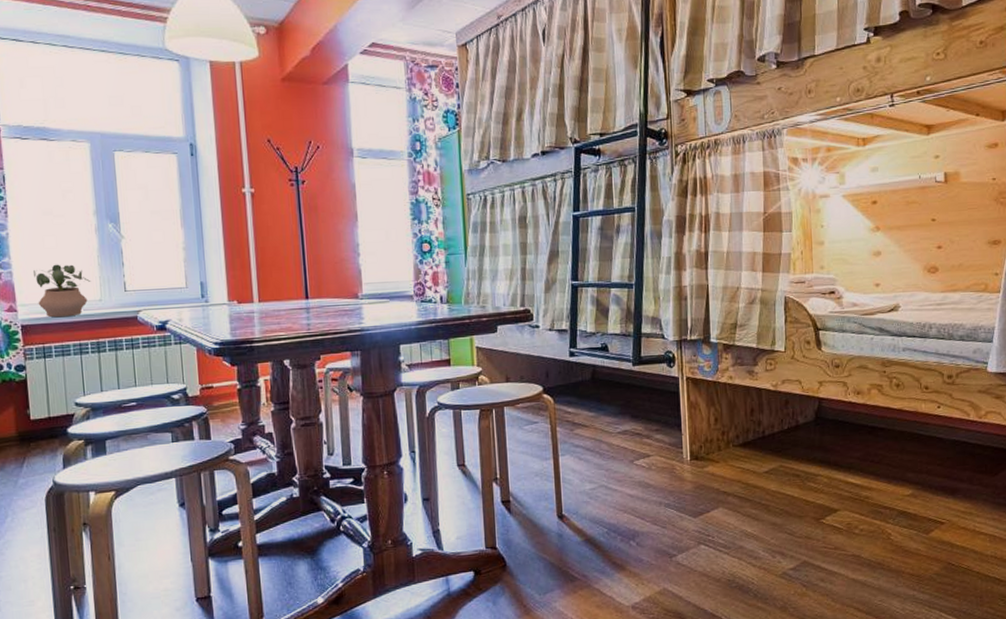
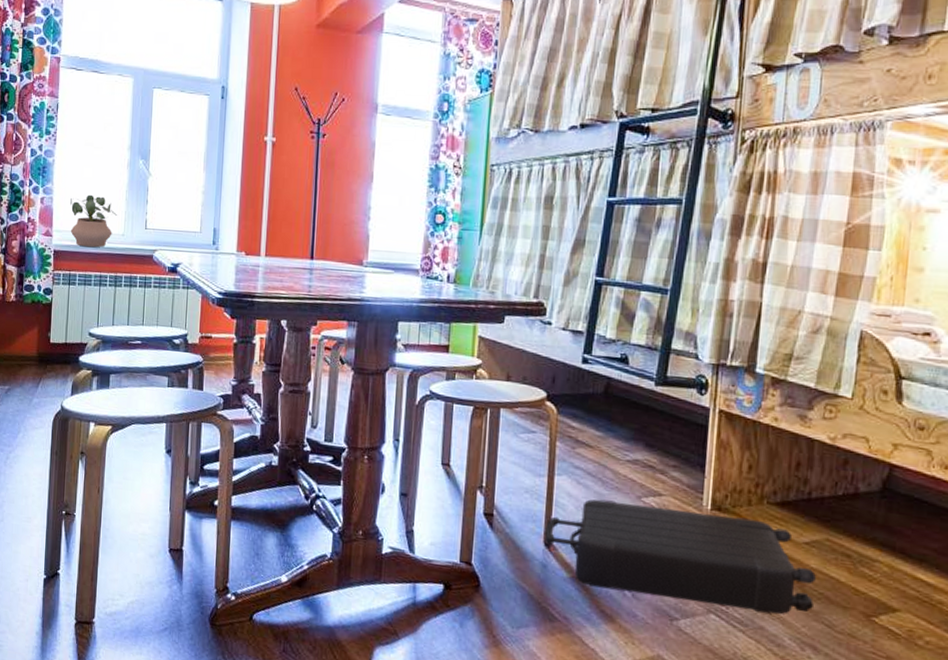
suitcase: none [557,461,777,543] -> present [545,499,816,615]

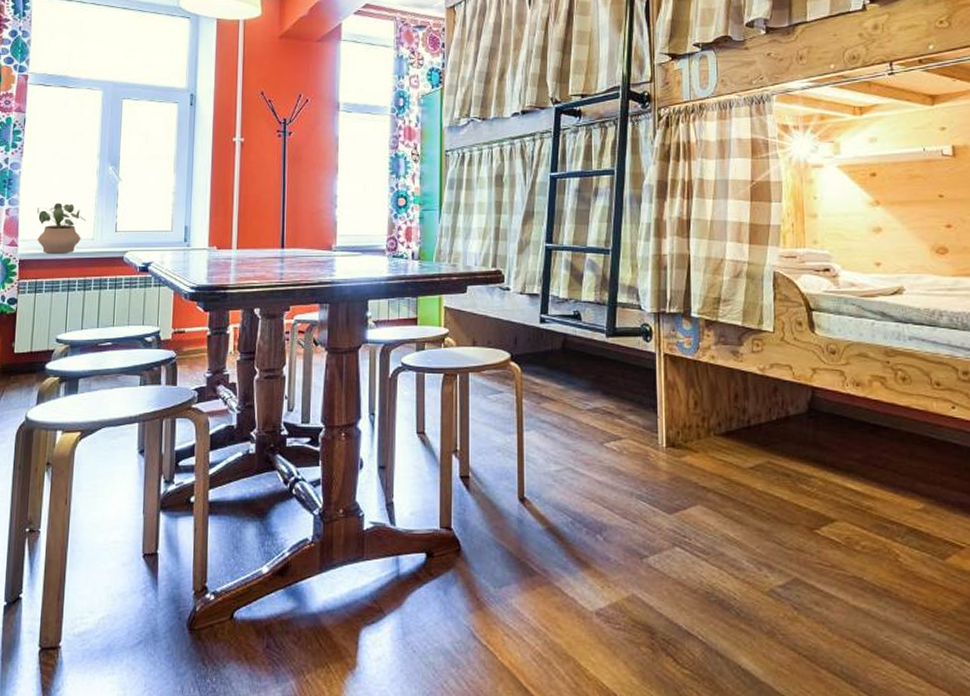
suitcase: present [545,499,816,615] -> none [519,449,764,539]

